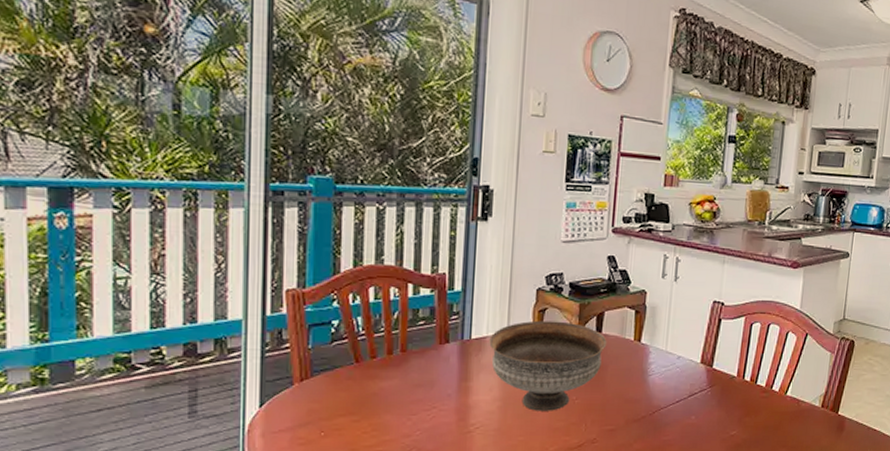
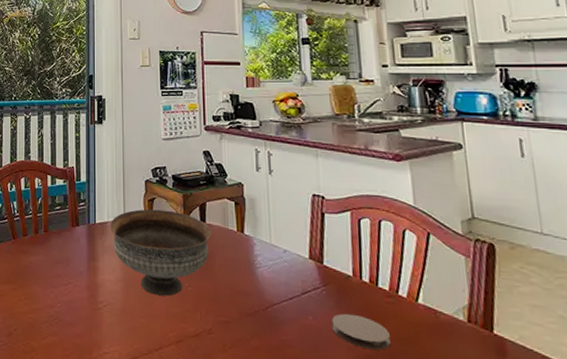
coaster: none [711,410,759,439] -> present [331,313,390,351]

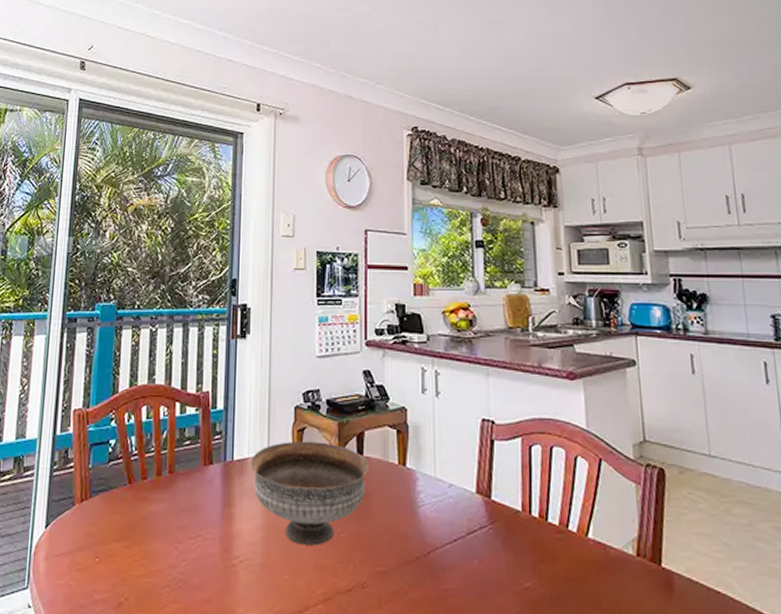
coaster: present [331,313,390,351] -> none [498,554,559,595]

